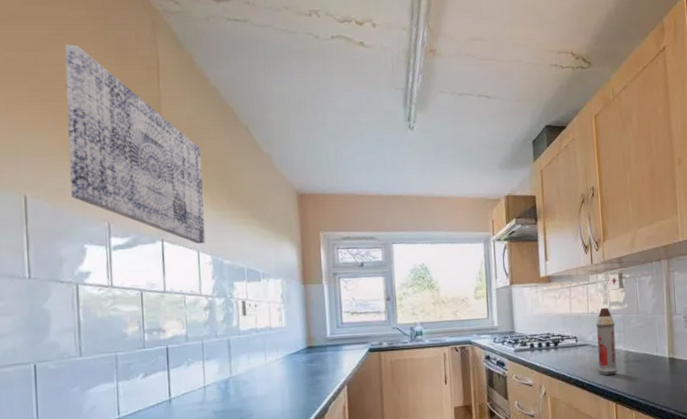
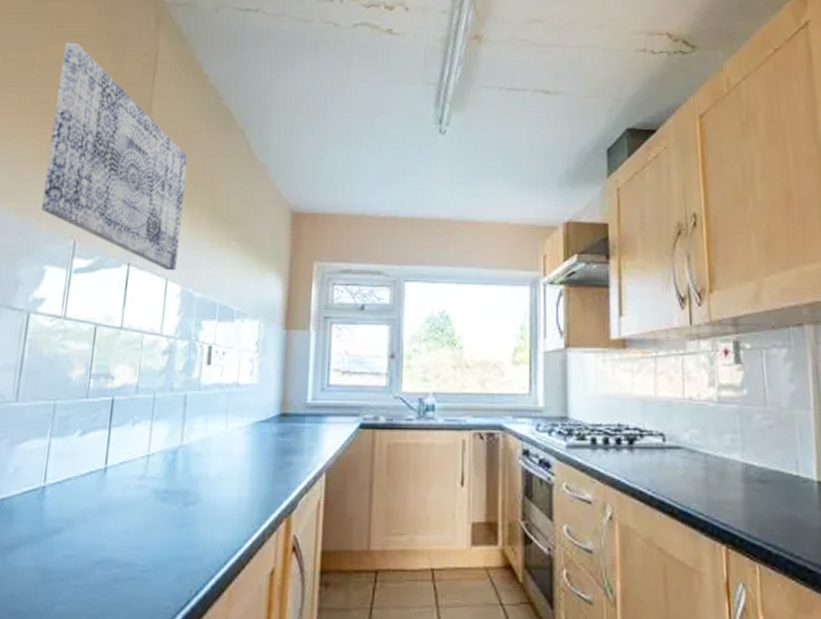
spray bottle: present [596,307,618,376] -> none [695,391,731,501]

